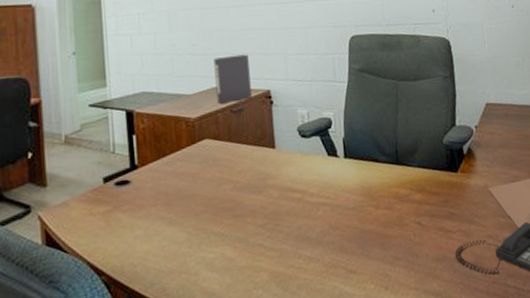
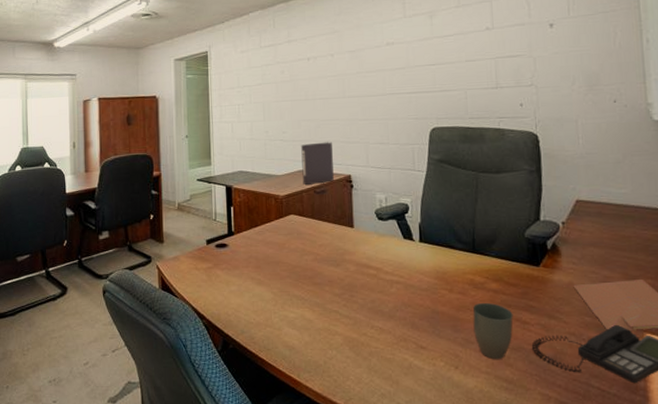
mug: none [399,215,438,273] -> present [472,302,514,359]

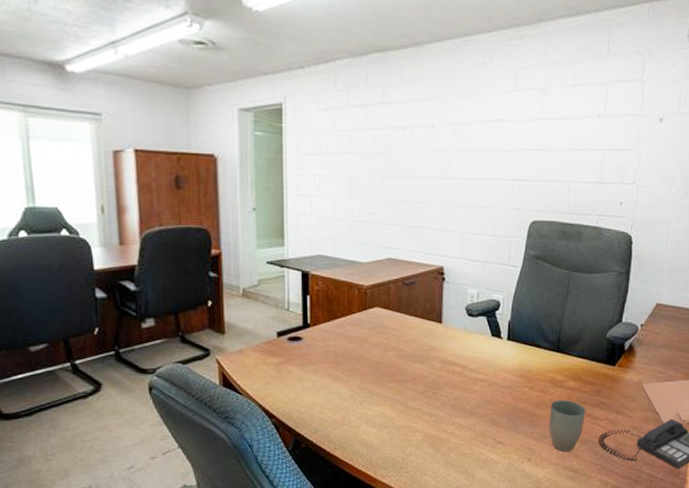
binder: present [301,142,334,184] -> none [390,228,425,275]

